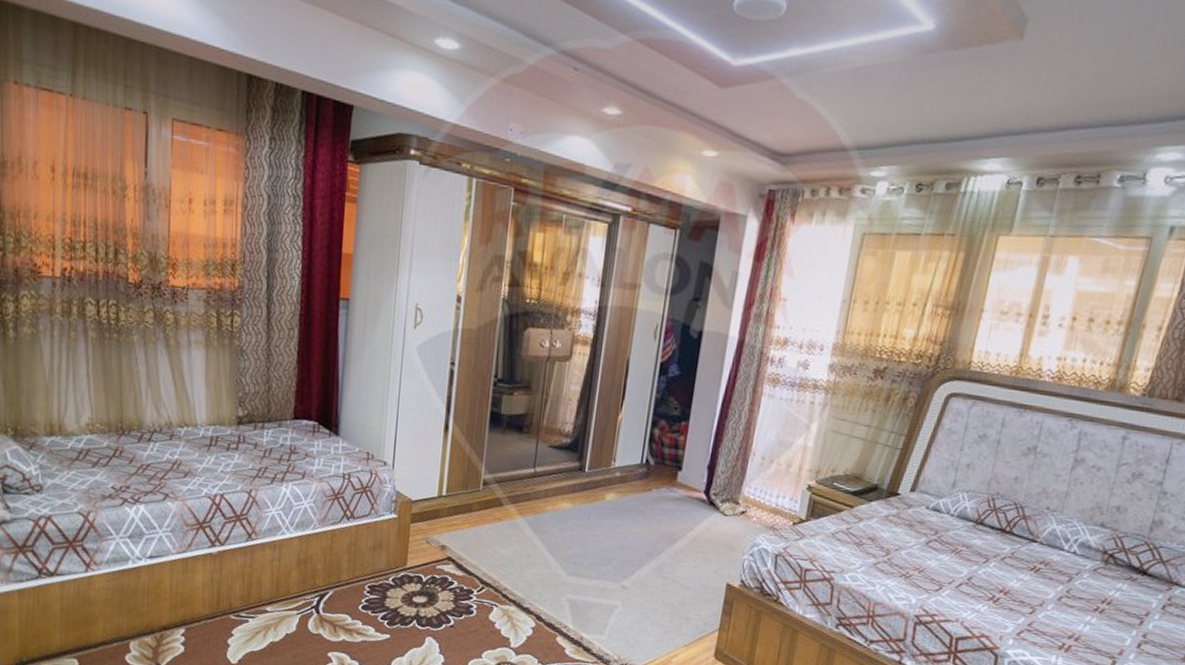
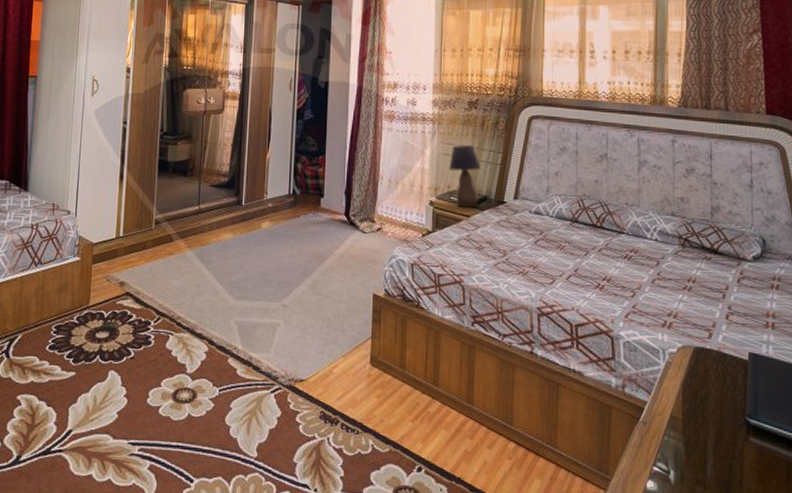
table lamp: none [836,421,878,498] -> present [449,144,482,208]

